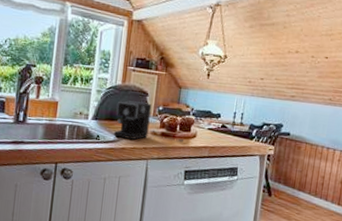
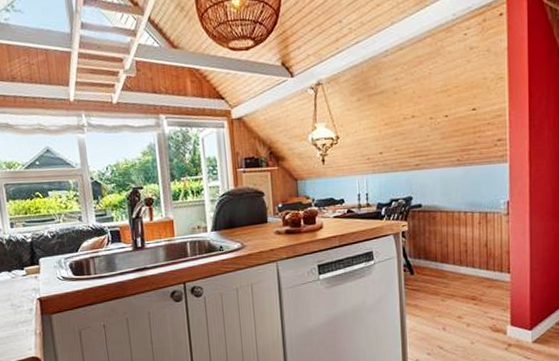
coffee maker: present [113,100,184,142] -> none [234,202,311,245]

